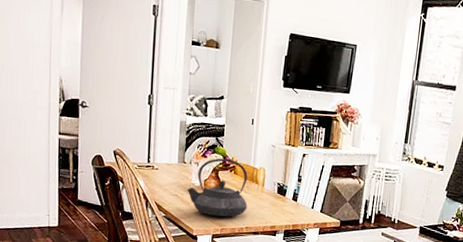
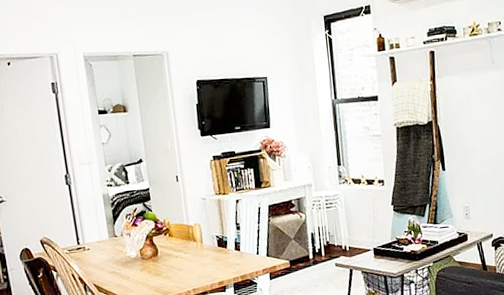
teapot: present [187,158,248,217] -> none [124,222,190,286]

